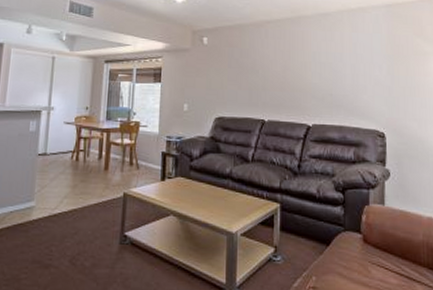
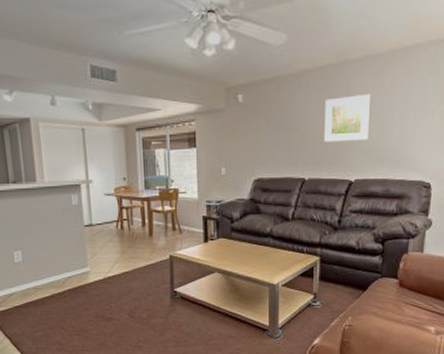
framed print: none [283,45,324,87] -> present [324,93,372,142]

